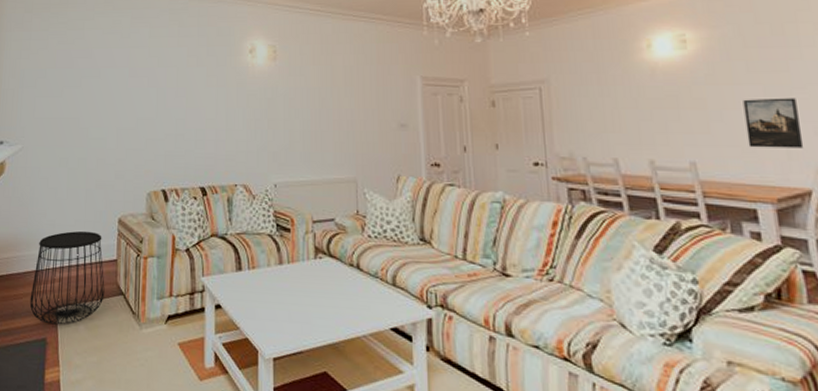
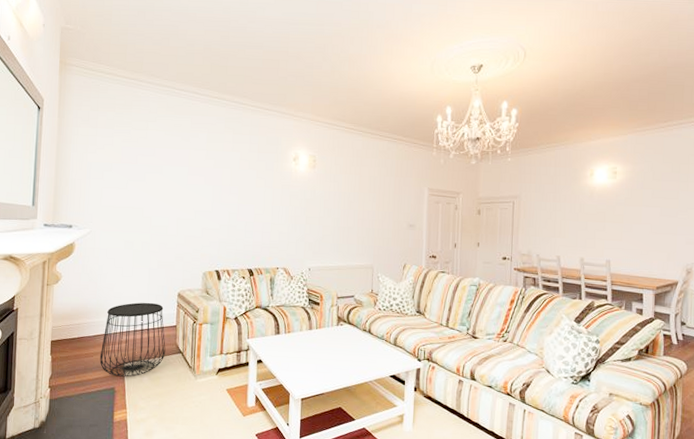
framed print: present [743,98,804,148] -> none [645,217,679,253]

